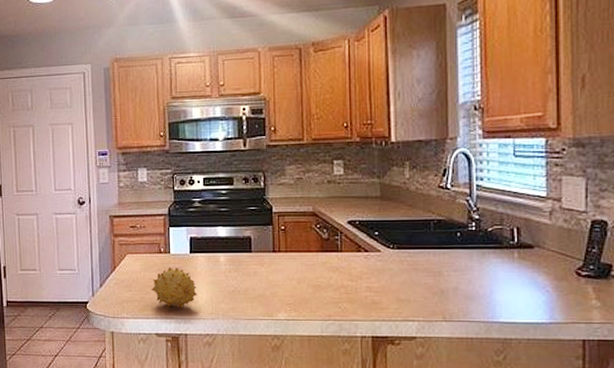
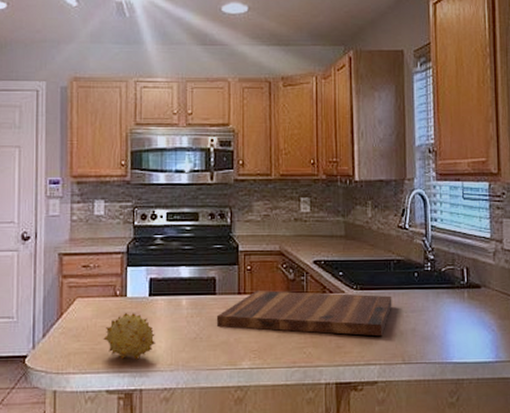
cutting board: none [252,249,432,294] -> present [216,290,392,337]

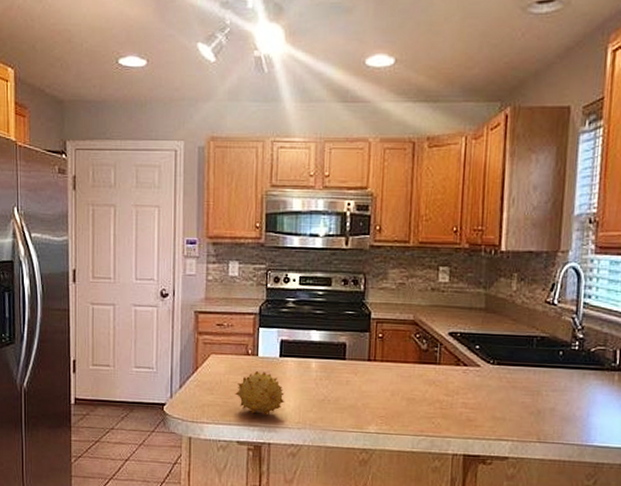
cutting board: present [216,290,392,337] -> none [344,359,532,413]

